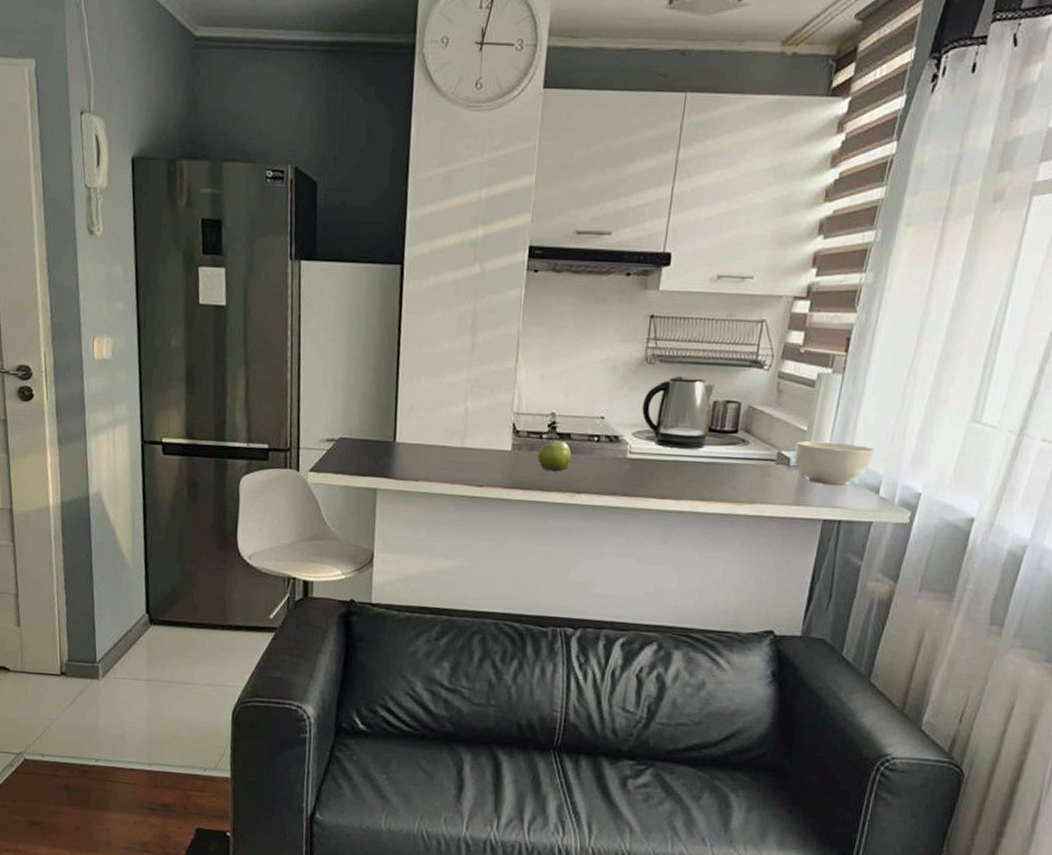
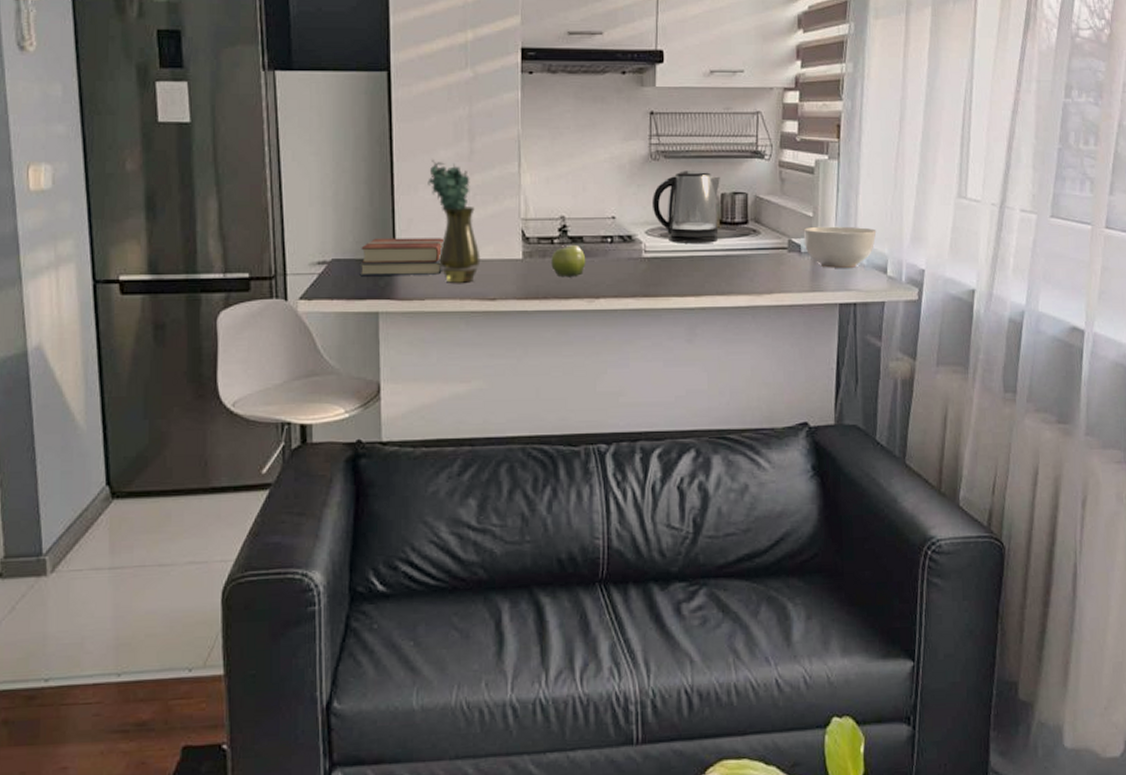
books: none [362,421,440,459] -> present [359,238,443,275]
vase: none [429,351,473,469] -> present [428,159,481,283]

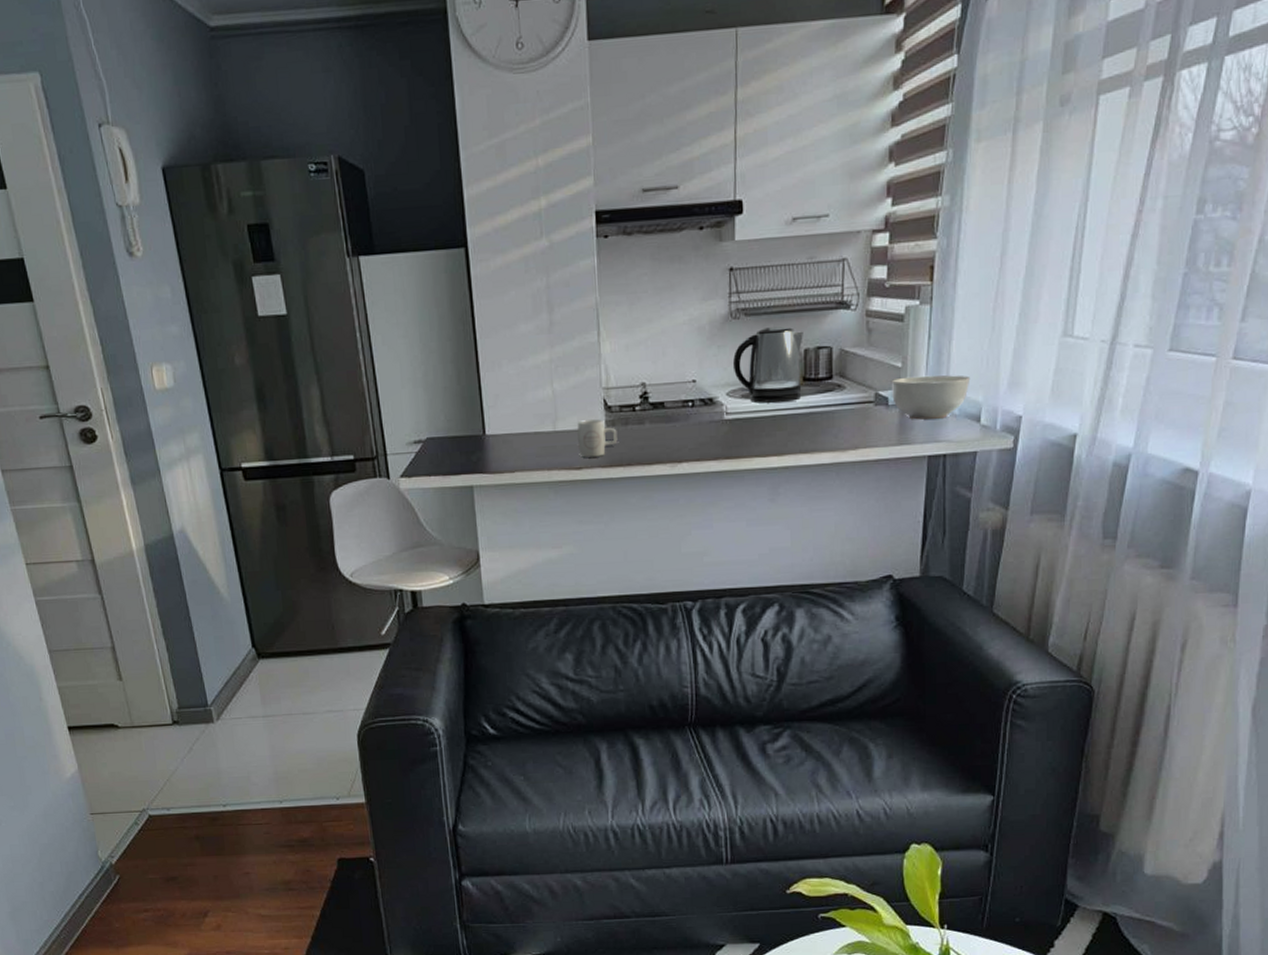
books: present [359,238,443,275] -> none [452,411,529,452]
vase: present [428,159,481,283] -> none [510,334,566,455]
mug: none [493,250,535,290] -> present [577,419,618,458]
fruit: present [551,245,586,278] -> none [633,411,668,444]

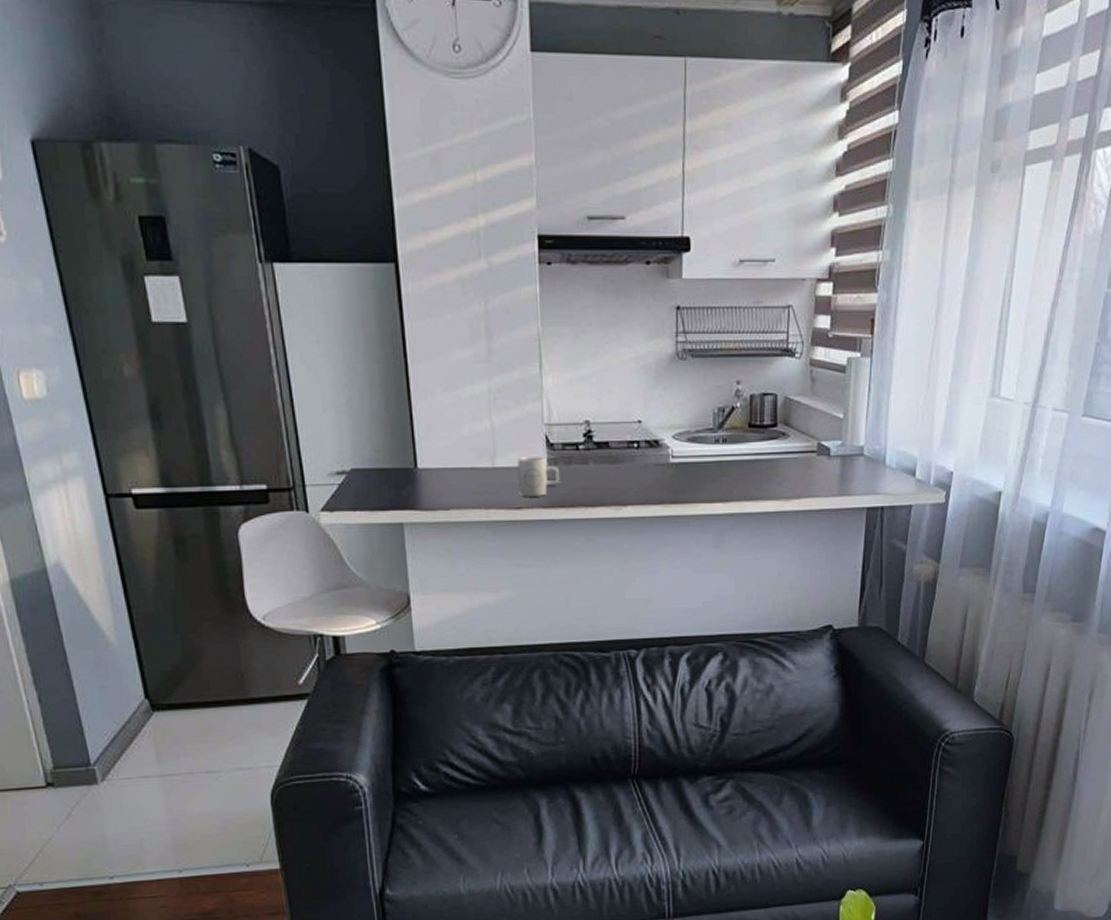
kettle: present [732,325,803,404] -> none [678,369,749,449]
bowl: present [891,375,971,420] -> none [833,428,907,472]

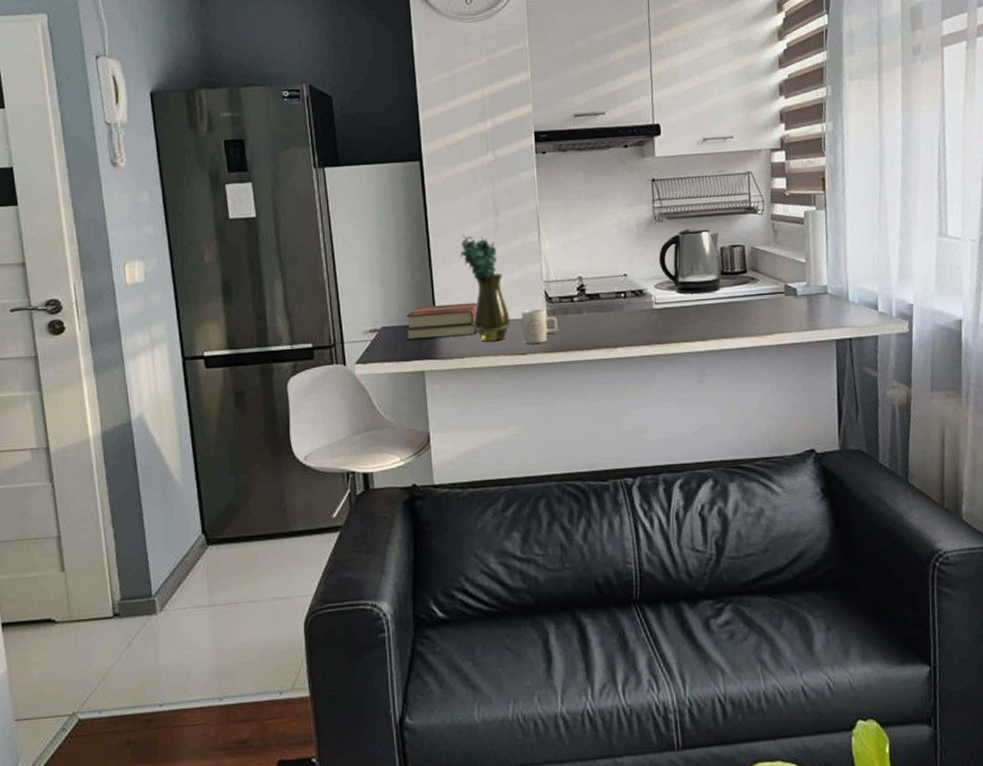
books: none [380,445,466,485] -> present [406,302,477,340]
vase: none [445,361,505,492] -> present [460,234,511,342]
kettle: none [678,369,749,449] -> present [658,227,721,295]

